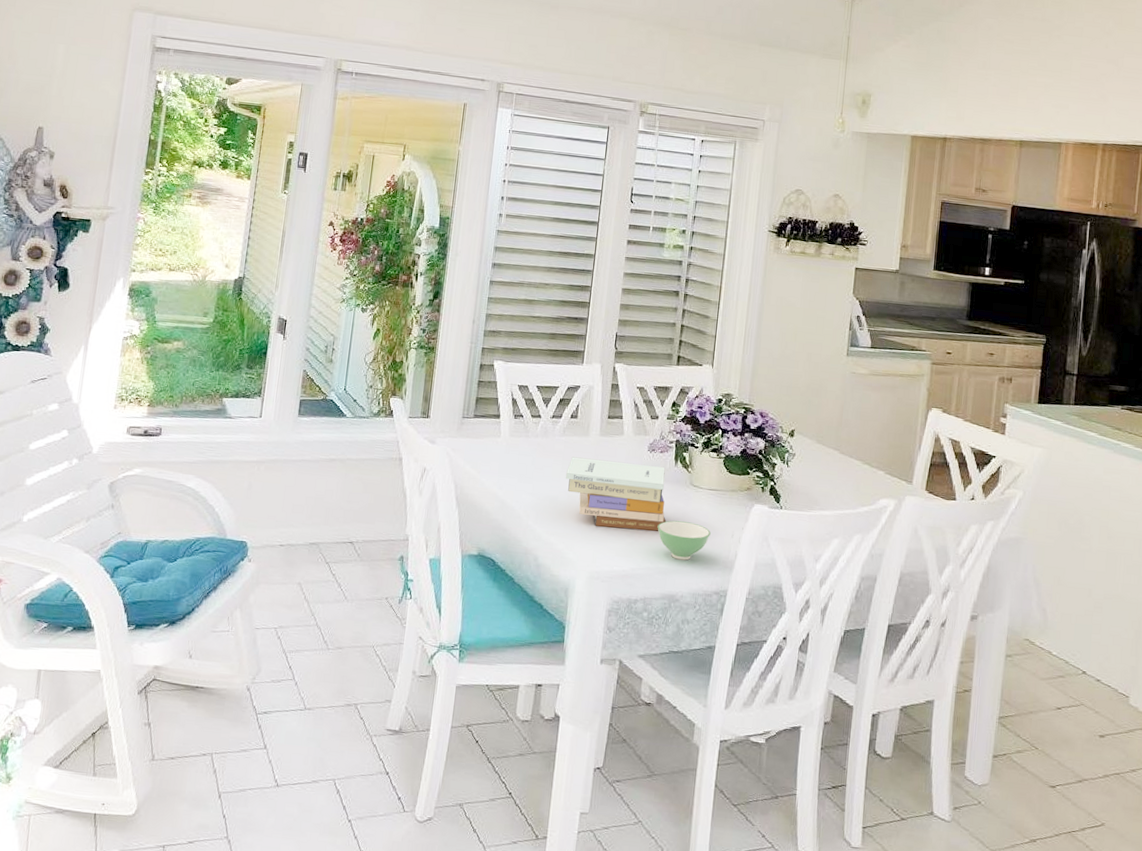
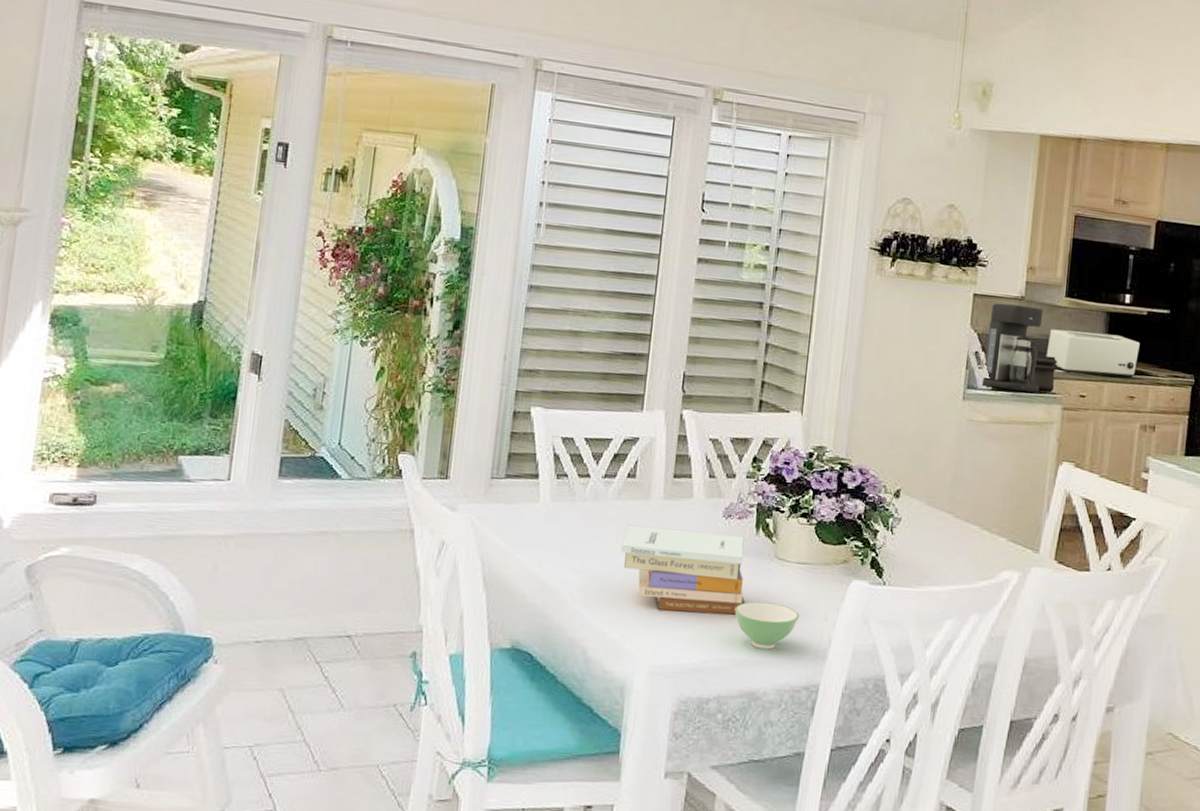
coffee maker: none [862,275,915,351] -> present [981,302,1043,394]
jar: none [902,318,928,350] -> present [1028,355,1058,393]
toaster: none [917,297,998,338] -> present [1046,329,1140,378]

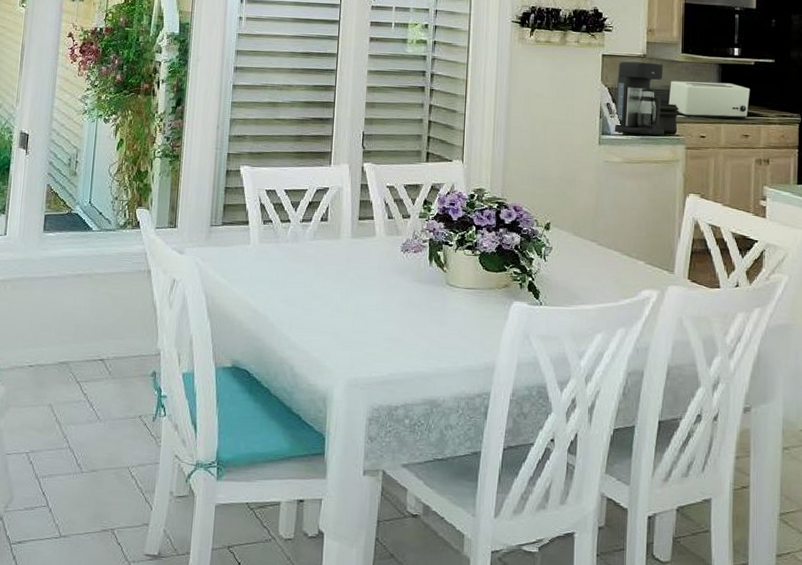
books: present [620,525,746,615] -> none [318,261,424,334]
bowl: present [734,601,799,650] -> none [415,322,470,363]

